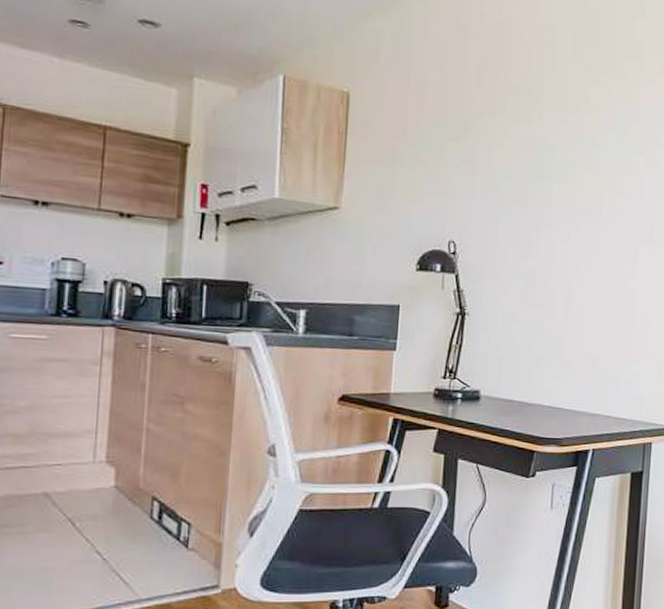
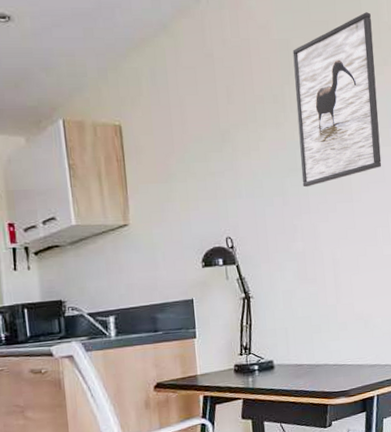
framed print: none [546,10,655,199] -> present [292,12,382,188]

